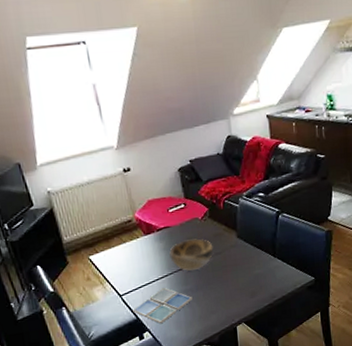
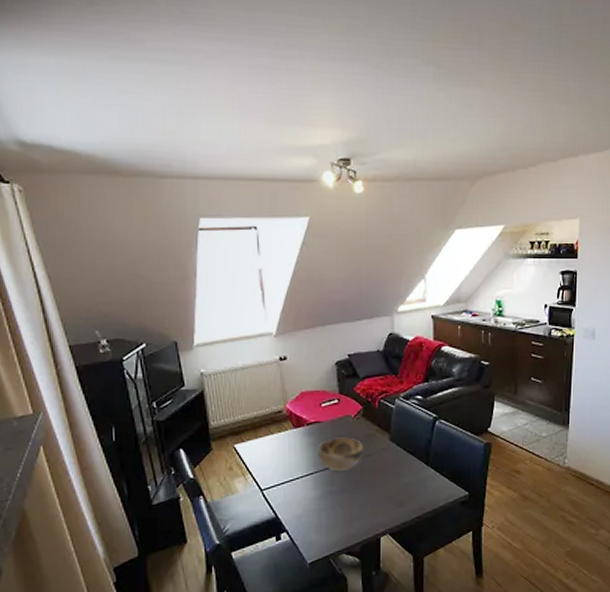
drink coaster: present [133,288,192,324] -> none [272,487,336,526]

